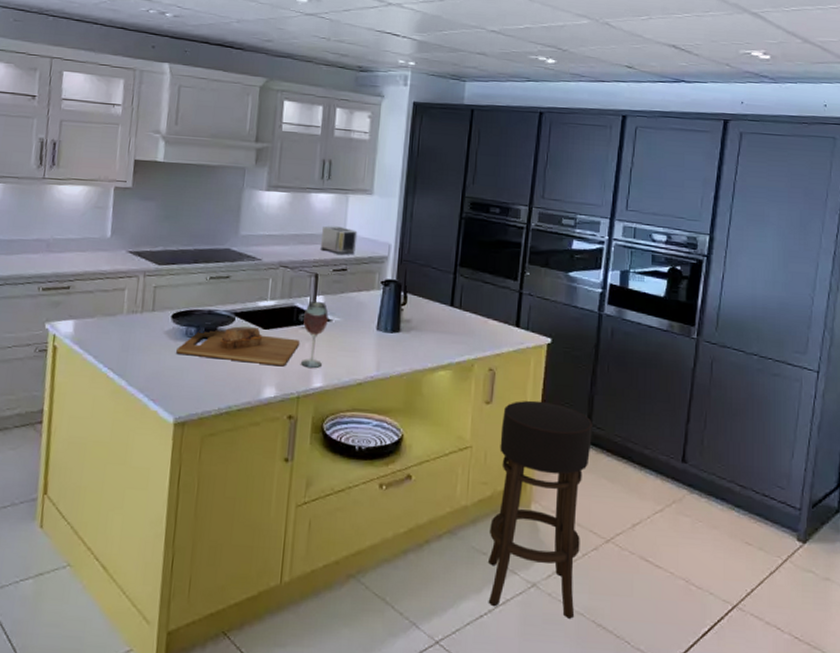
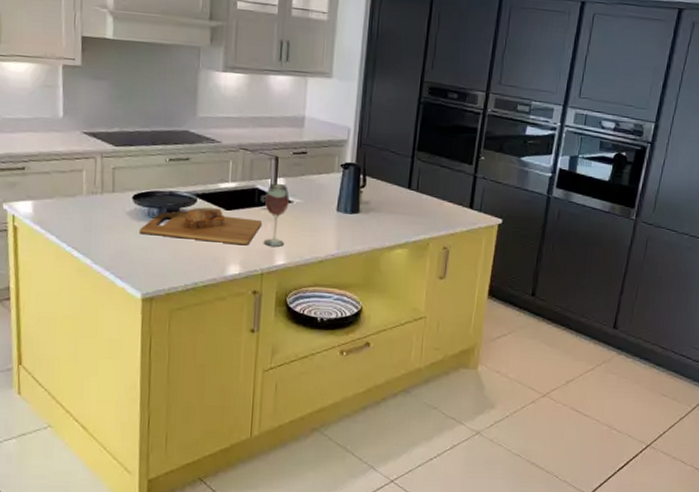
toaster: present [320,226,358,256] -> none [279,108,317,139]
bar stool: present [488,400,592,619] -> none [438,275,536,459]

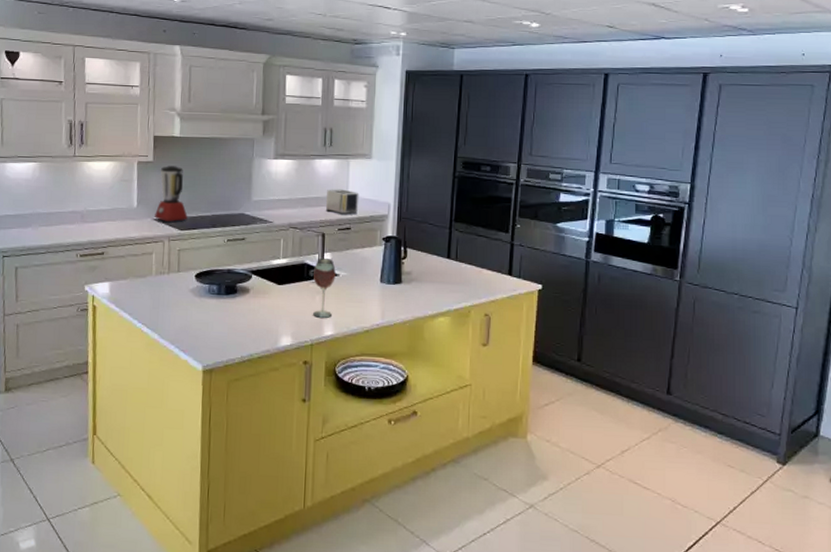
blender: none [84,72,123,137] -> present [155,166,188,223]
cutting board: present [140,207,263,246] -> none [201,283,312,318]
toaster: none [279,108,317,139] -> present [325,189,359,216]

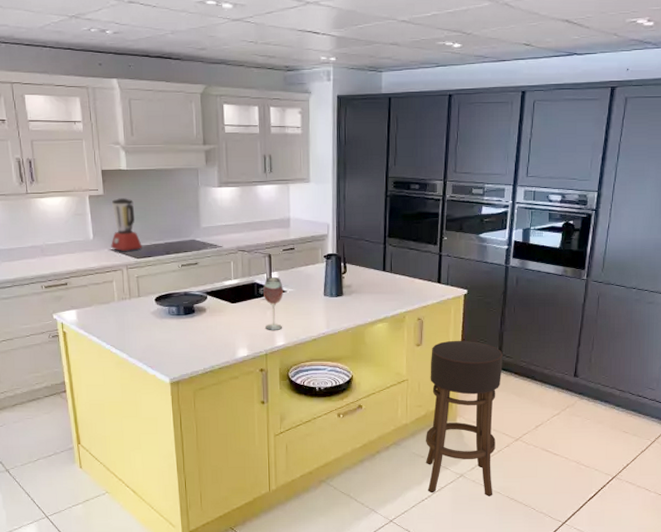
toaster: present [325,189,359,216] -> none [269,212,301,237]
bar stool: none [489,341,582,535] -> present [426,340,503,496]

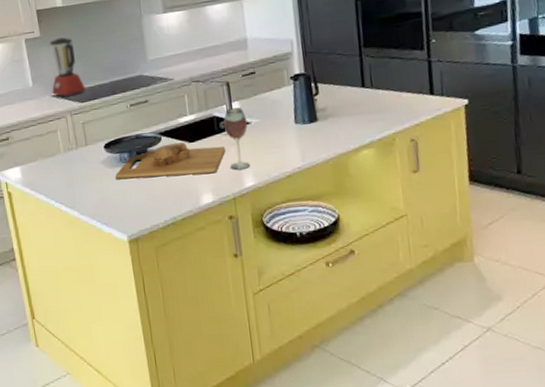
cutting board: none [163,302,263,332] -> present [115,142,226,179]
bar stool: present [426,340,503,496] -> none [432,160,533,354]

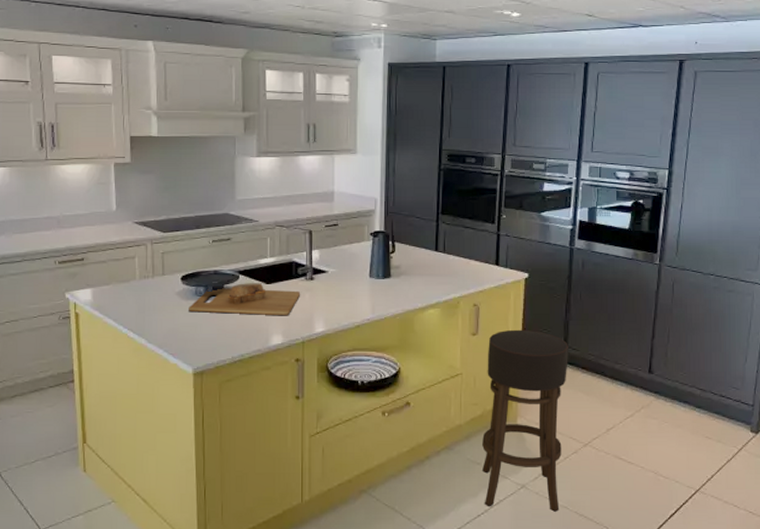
blender: present [49,37,86,97] -> none [135,167,170,225]
wineglass: present [224,107,250,170] -> none [302,255,324,315]
bar stool: none [432,160,533,354] -> present [482,329,568,512]

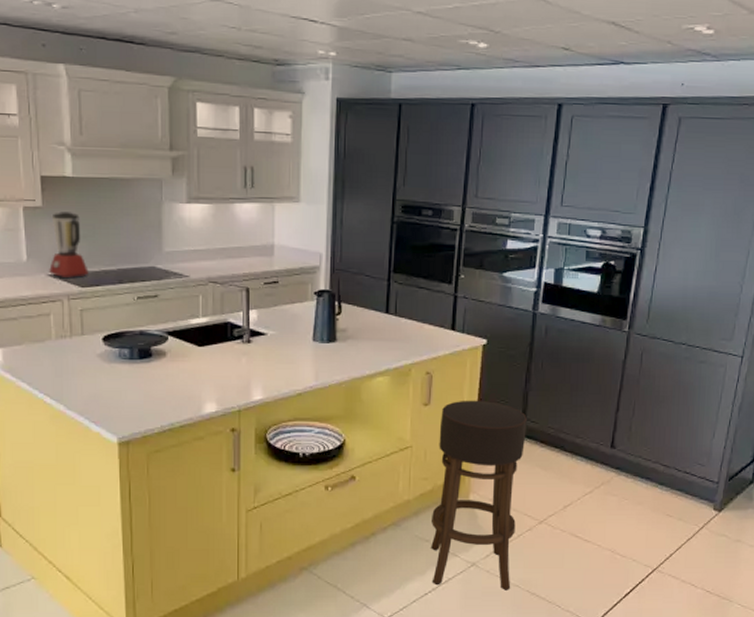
blender: none [135,167,170,225] -> present [49,212,89,279]
cutting board: present [189,283,301,316] -> none [112,345,237,382]

